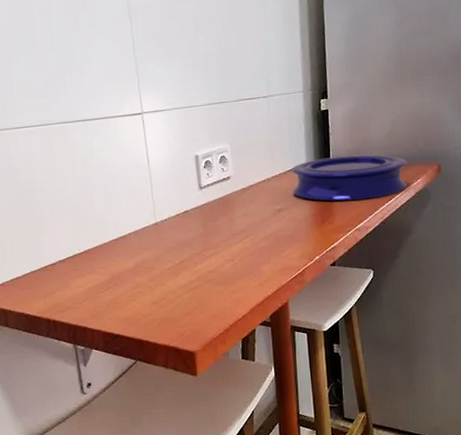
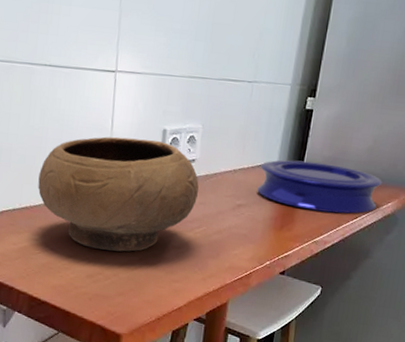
bowl: none [91,167,239,277] -> present [38,136,199,252]

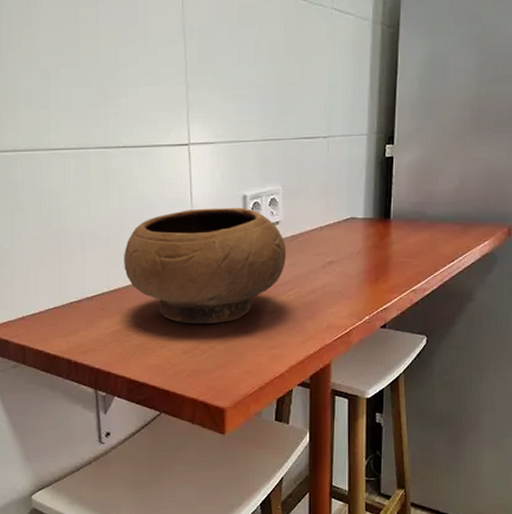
plate: present [257,160,382,214] -> none [346,209,475,259]

